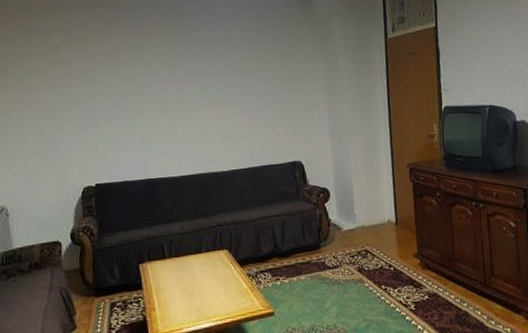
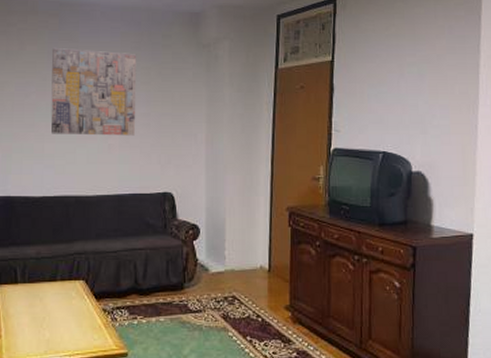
wall art: none [178,36,262,117] -> present [51,48,137,136]

